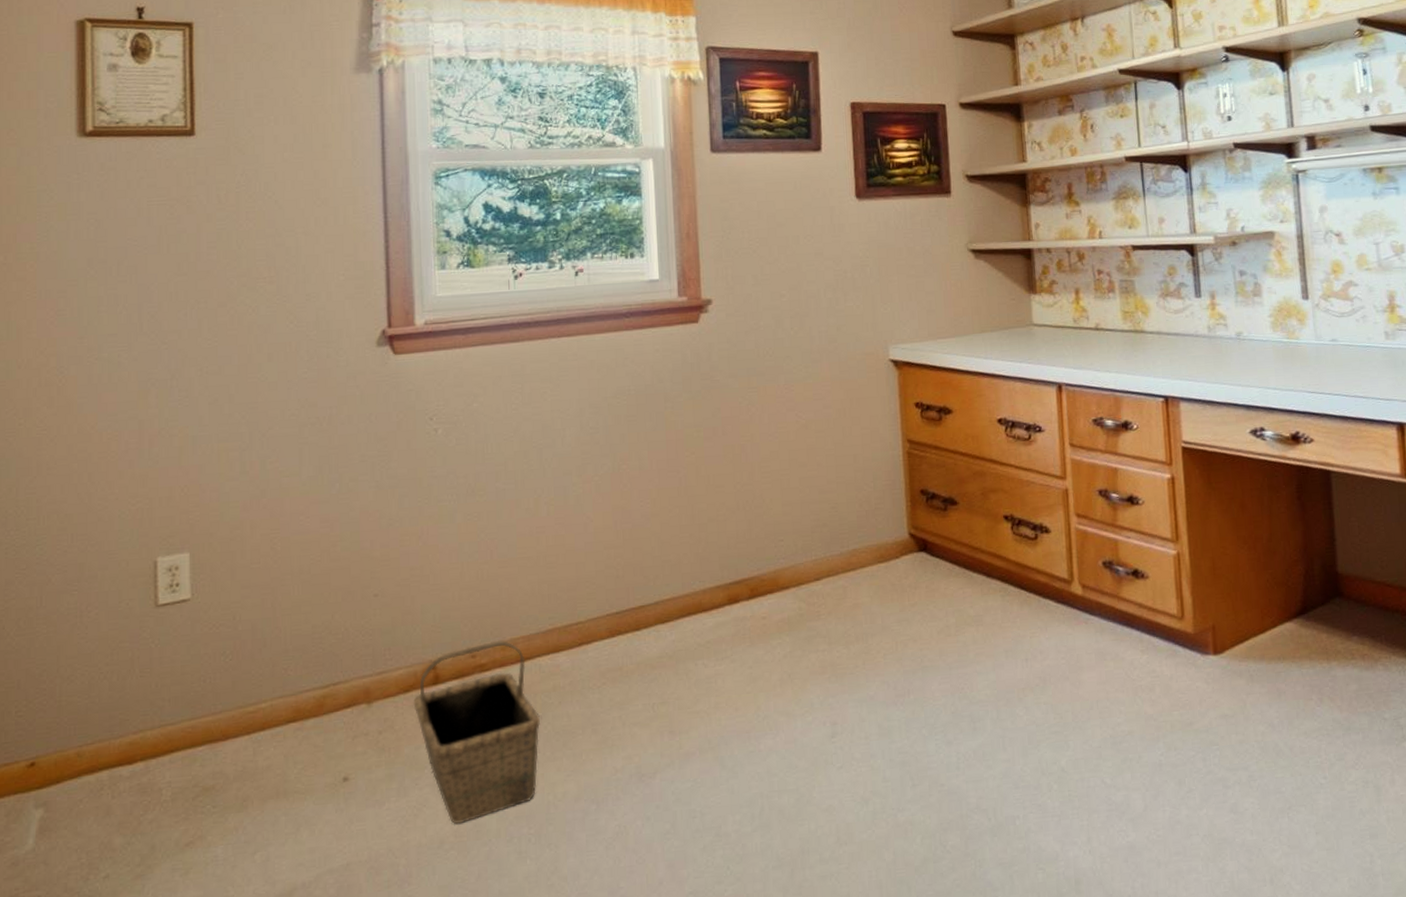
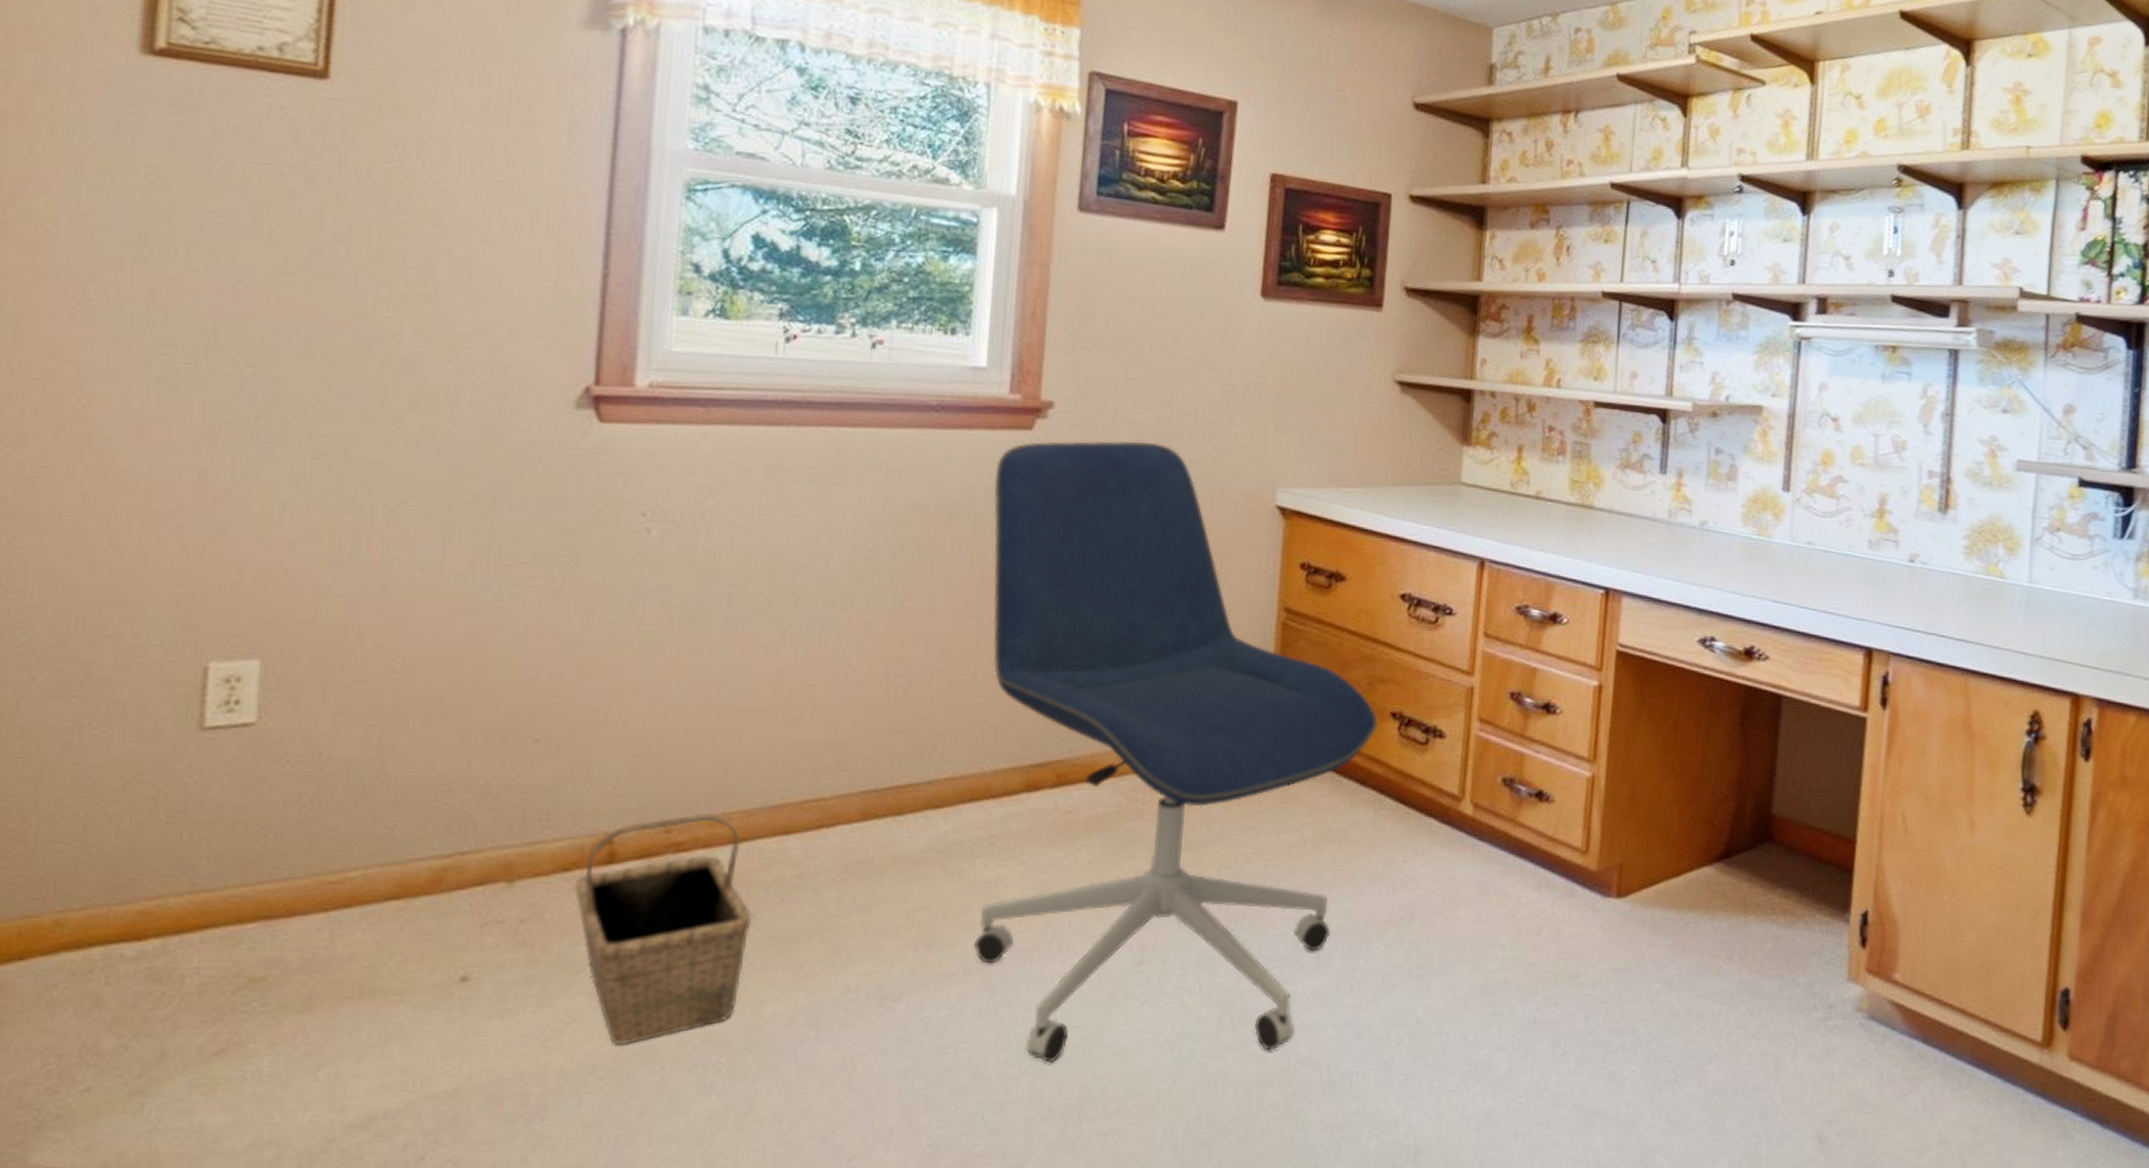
office chair: none [675,321,994,821] -> present [974,440,1377,1063]

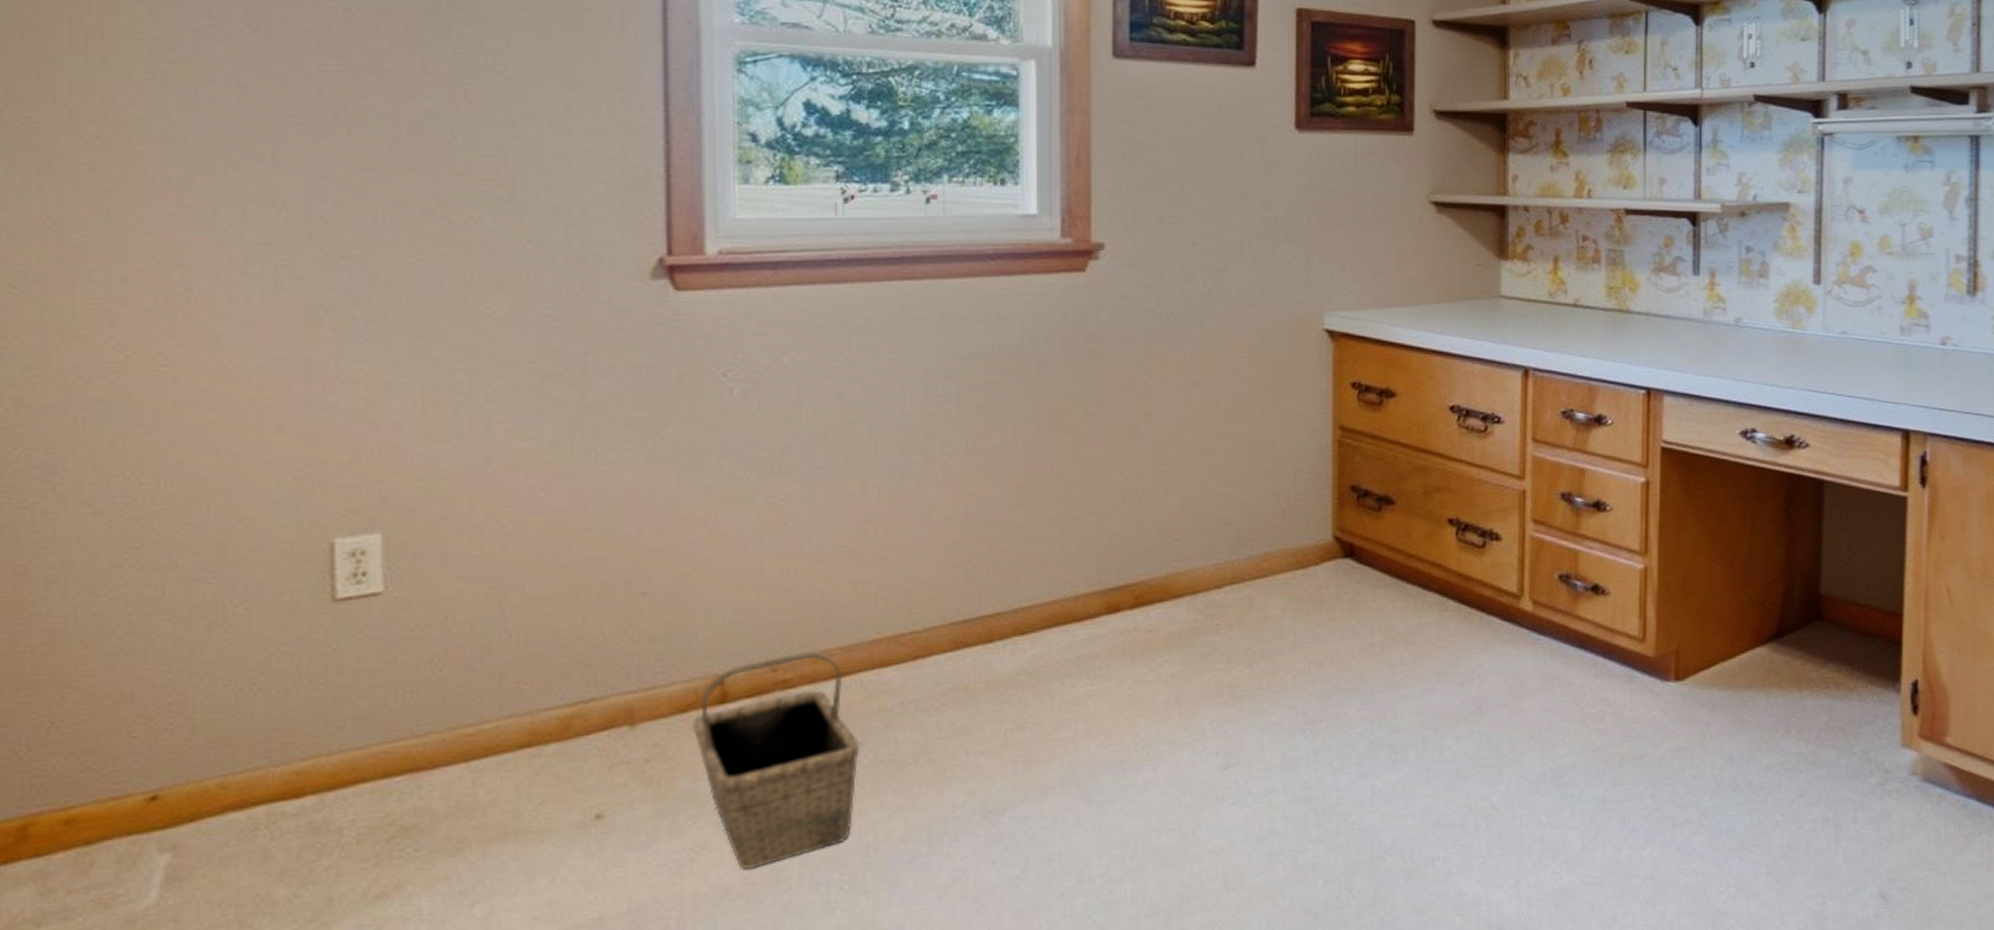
office chair: present [974,440,1377,1063] -> none [1053,276,1435,865]

